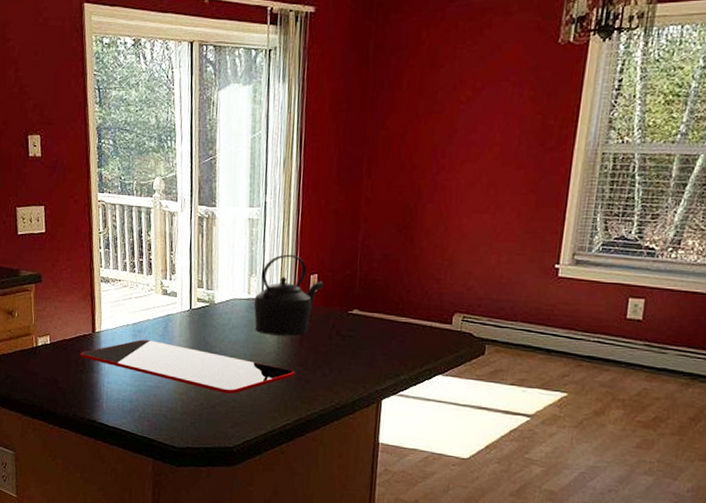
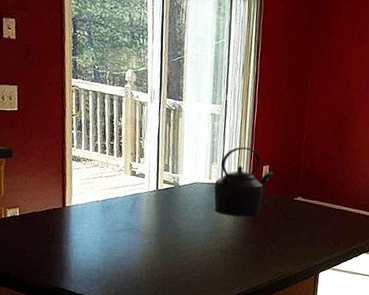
cutting board: present [80,340,295,394] -> none [49,215,248,266]

